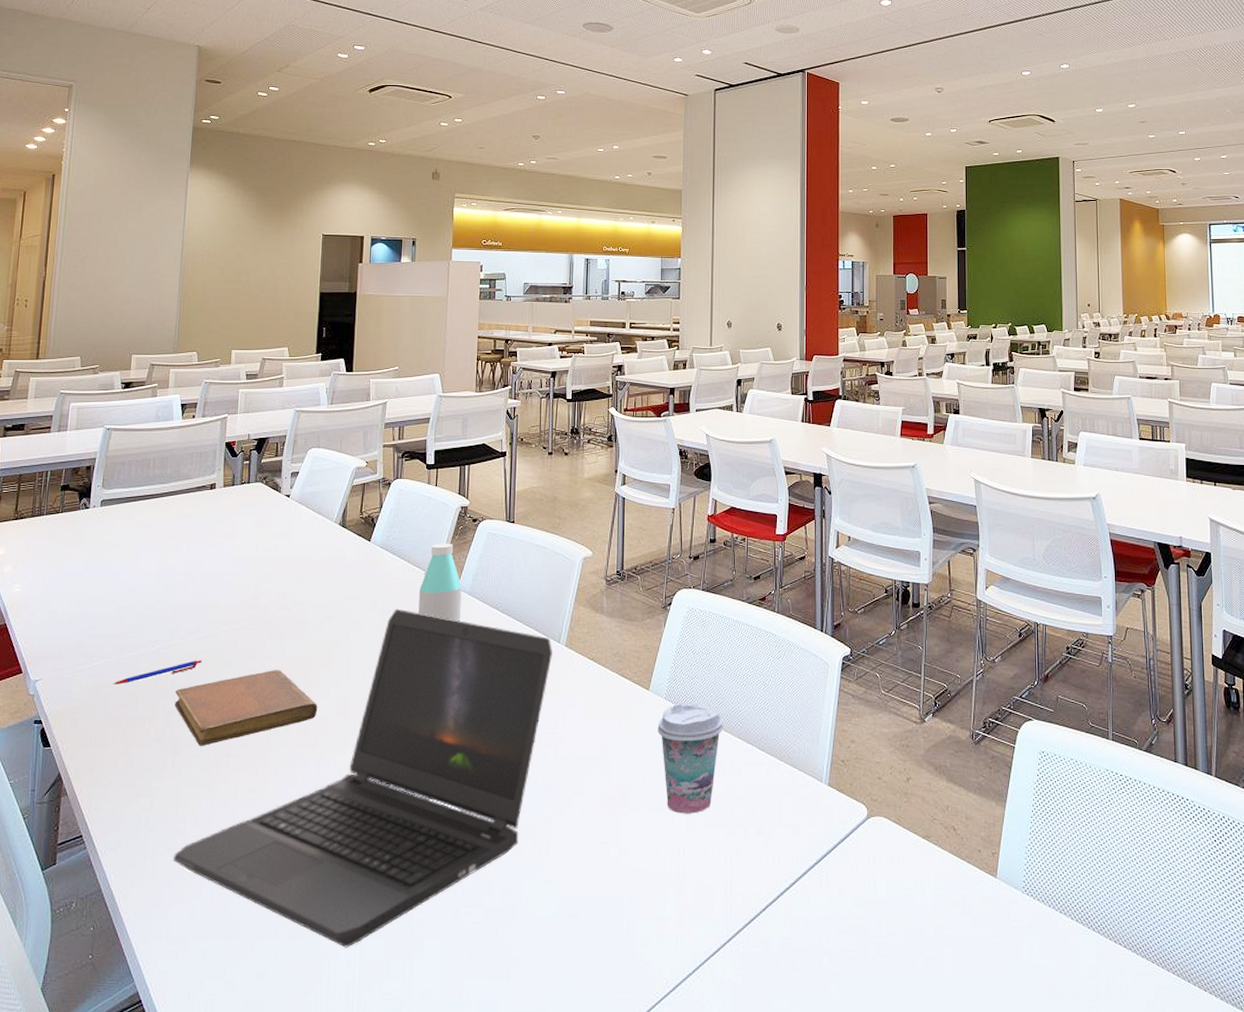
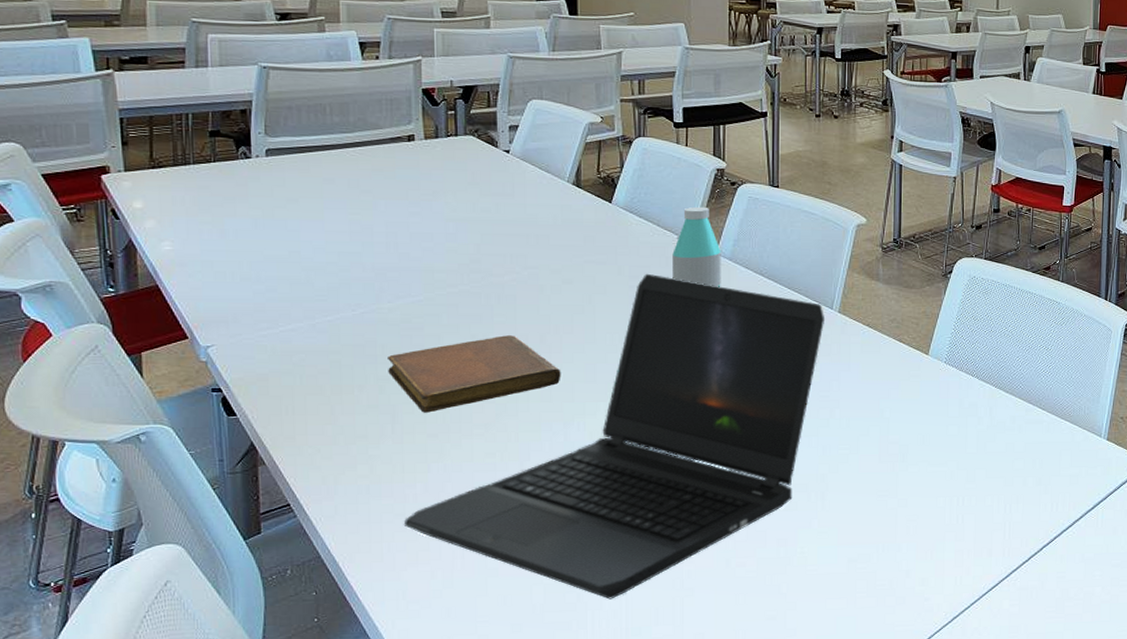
pen: present [113,660,202,685] -> none [308,325,417,351]
coffee cup: present [657,702,724,814] -> none [937,365,1005,468]

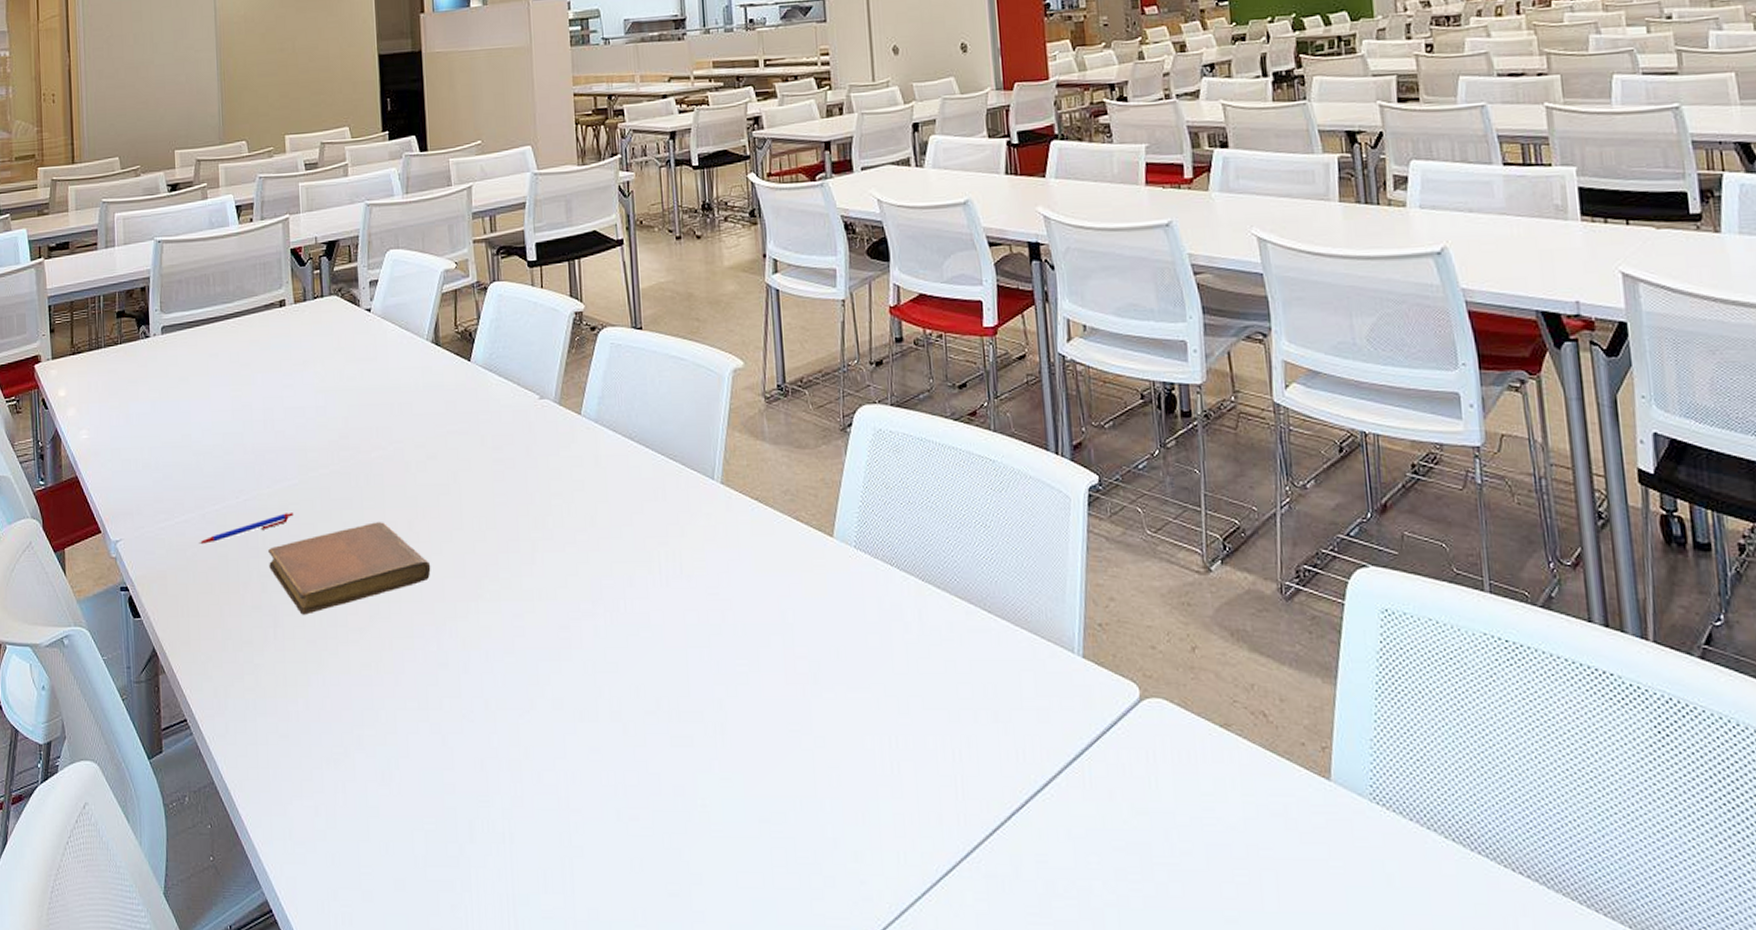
pen: none [308,325,417,351] -> present [199,513,293,544]
laptop computer: present [403,273,826,600] -> none [287,443,707,855]
water bottle: present [672,206,721,287] -> none [535,358,588,457]

